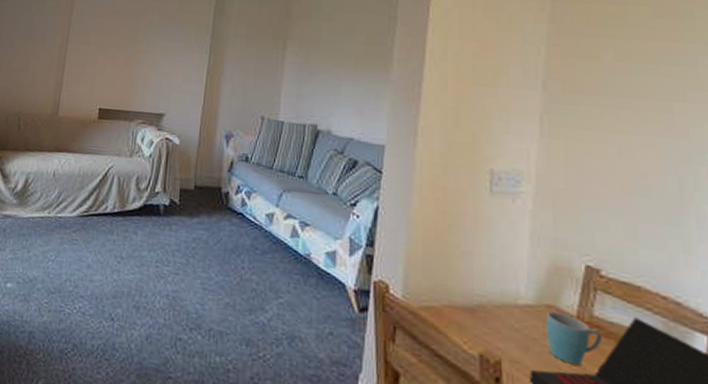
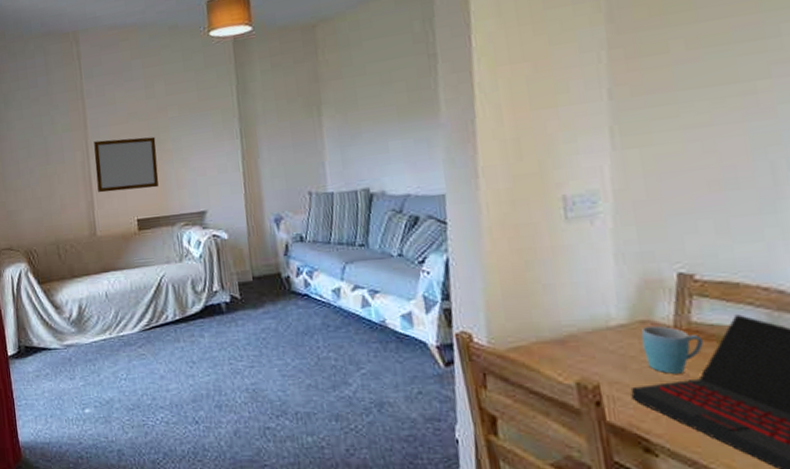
writing board: none [69,28,132,83] -> present [94,137,159,193]

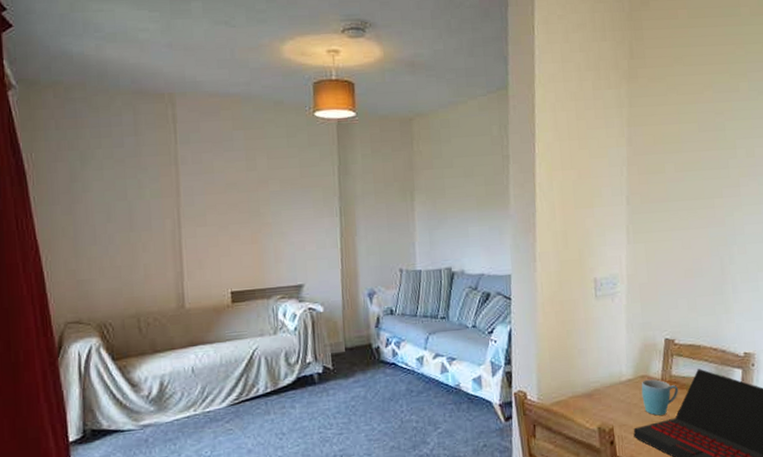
writing board: present [94,137,159,193] -> none [186,209,256,264]

